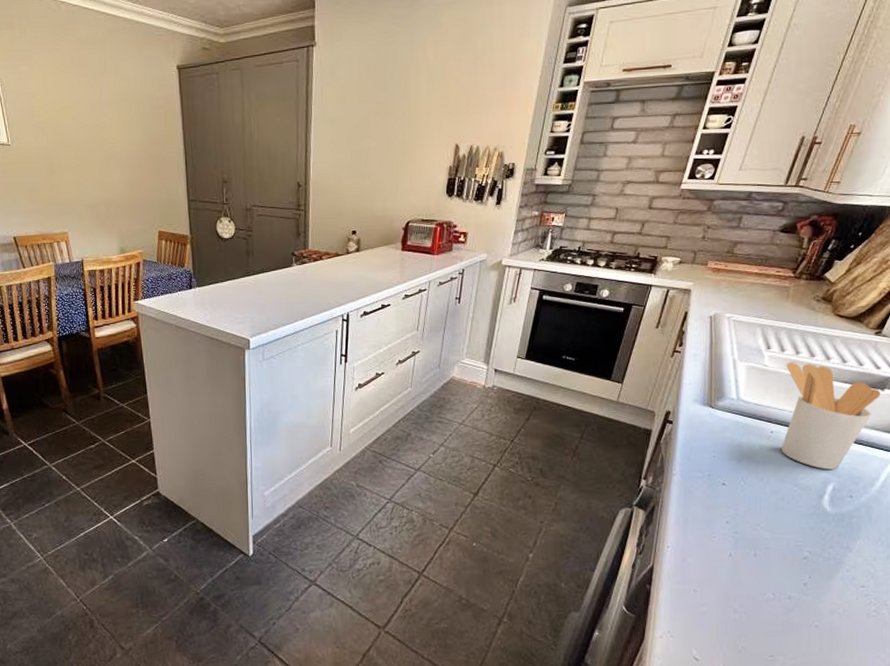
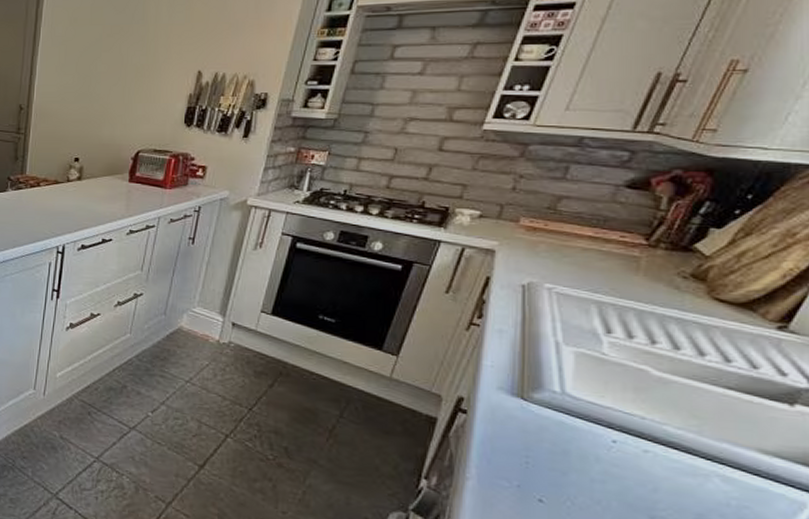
utensil holder: present [781,361,881,470] -> none [628,352,789,505]

